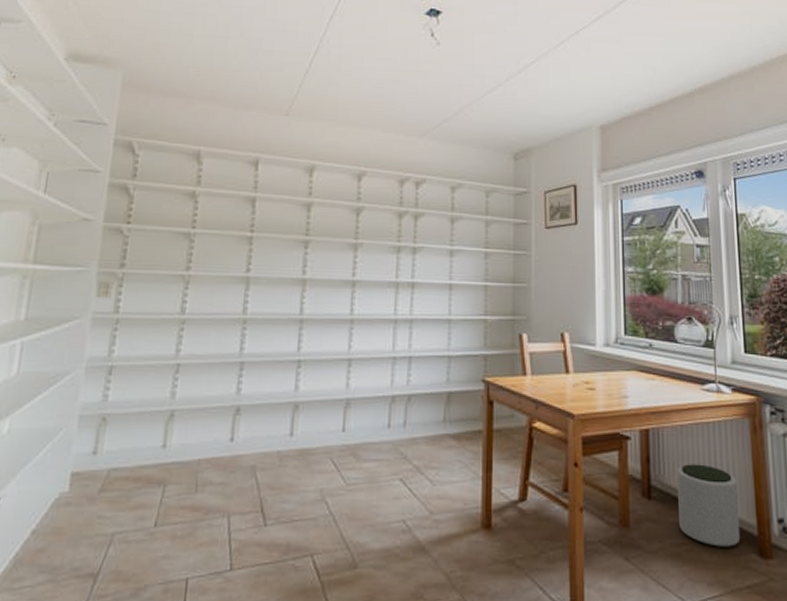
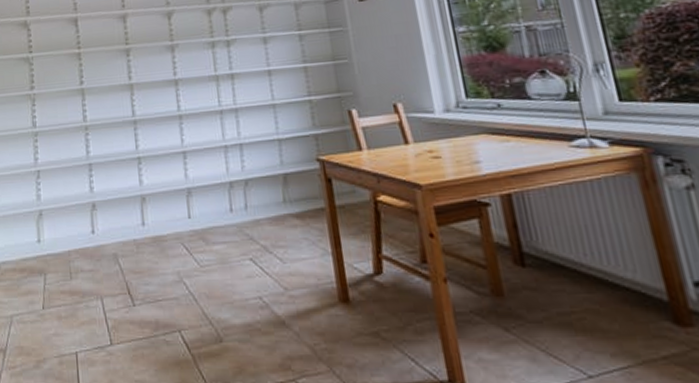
plant pot: present [677,464,741,547] -> none [552,226,646,315]

